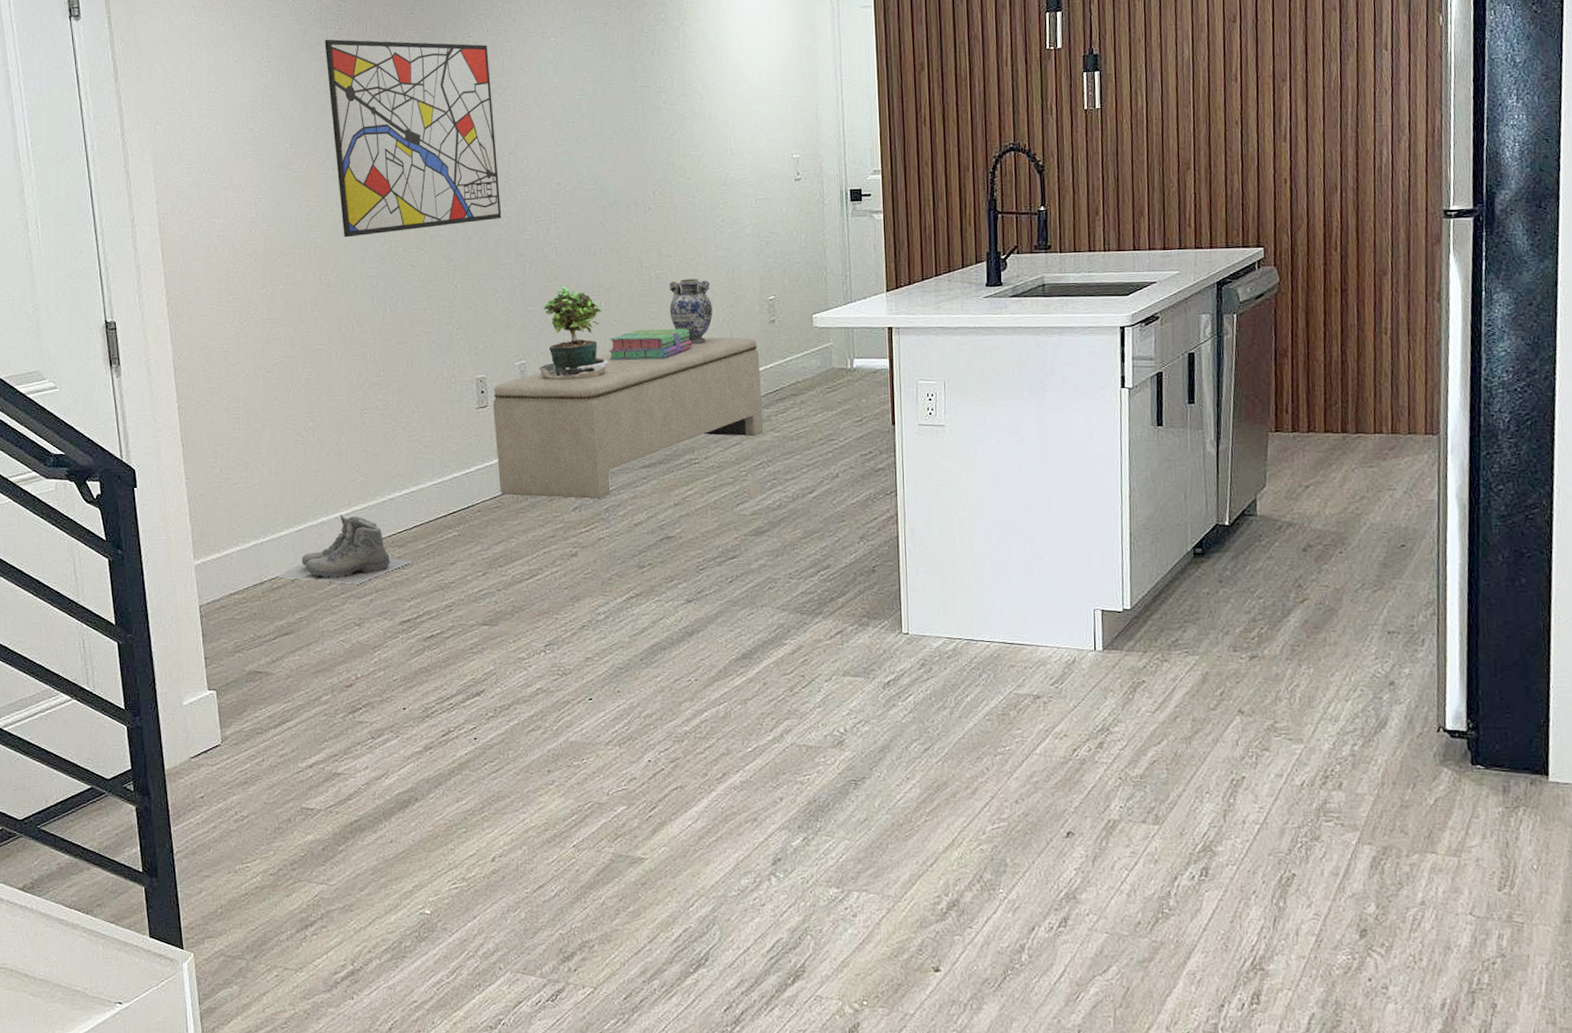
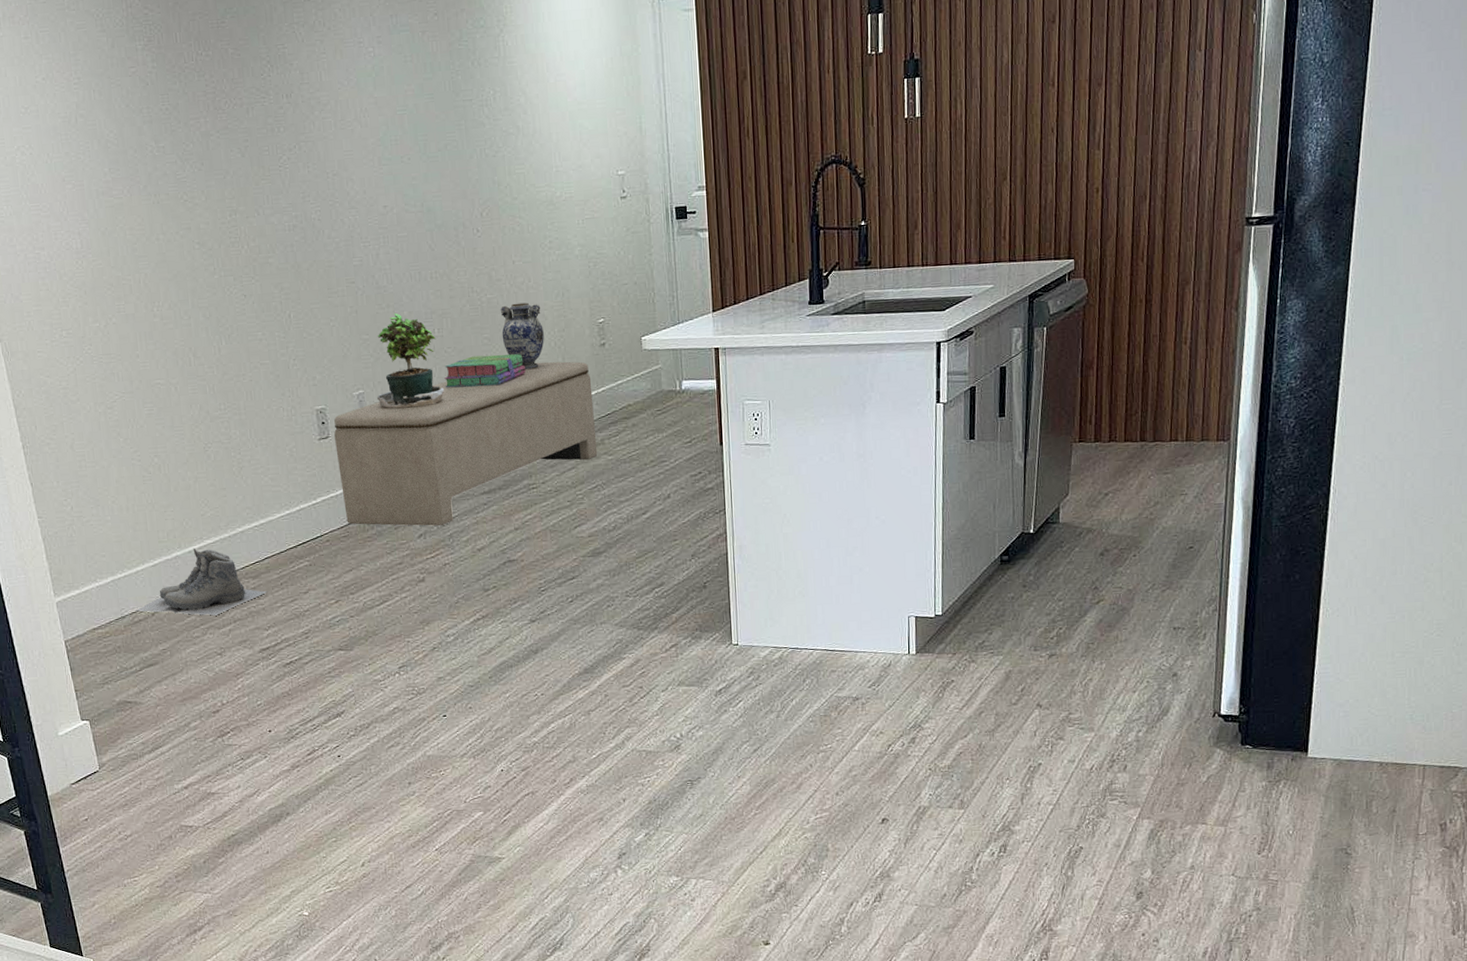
wall art: present [324,39,502,238] -> none [134,52,330,268]

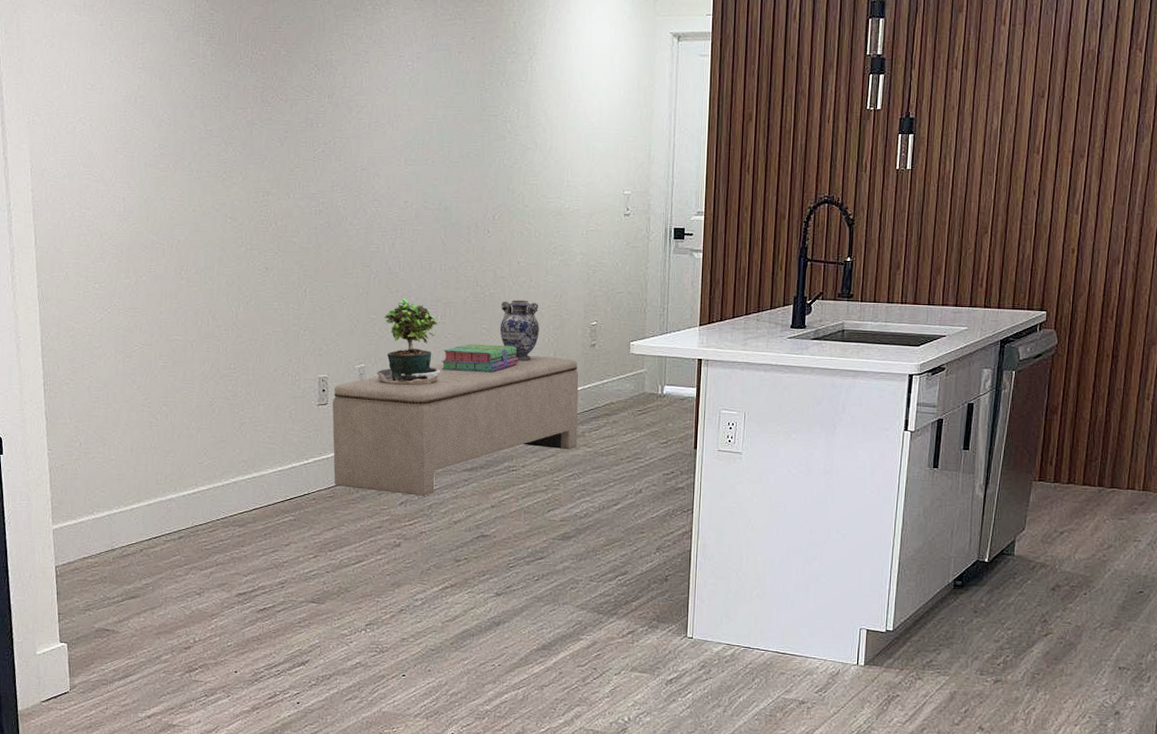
boots: present [136,547,268,616] -> none [126,492,251,558]

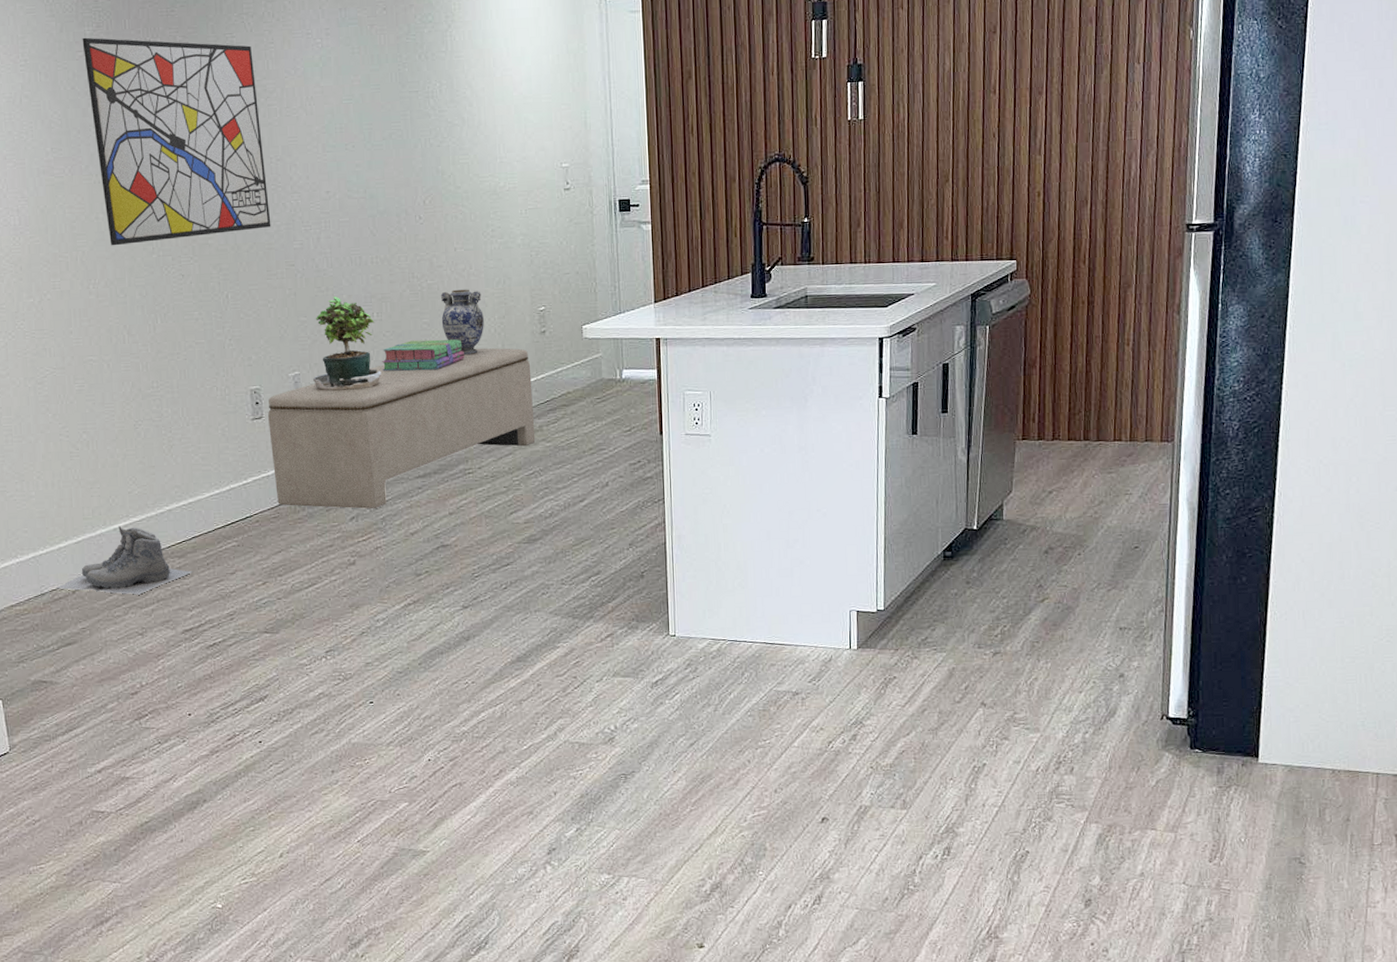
boots: none [126,492,251,558] -> present [56,525,193,595]
wall art: none [196,46,352,237] -> present [82,37,271,246]

